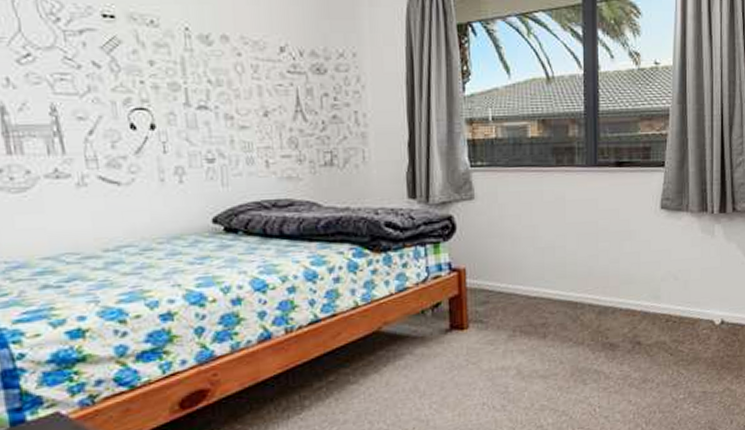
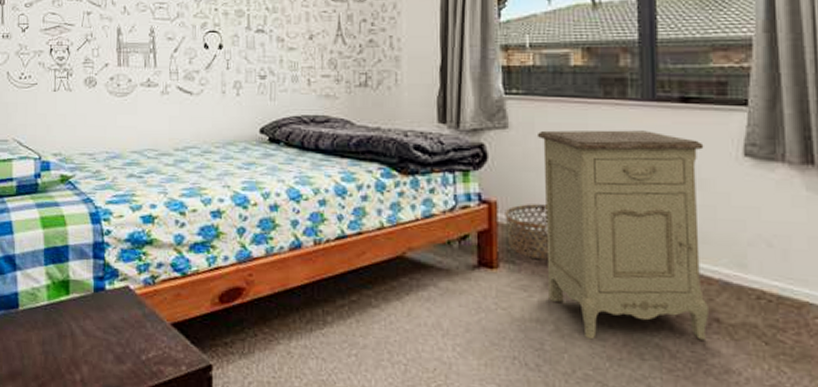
basket: none [473,266,511,317] -> present [505,204,548,261]
nightstand: none [499,193,633,377] -> present [536,130,708,340]

